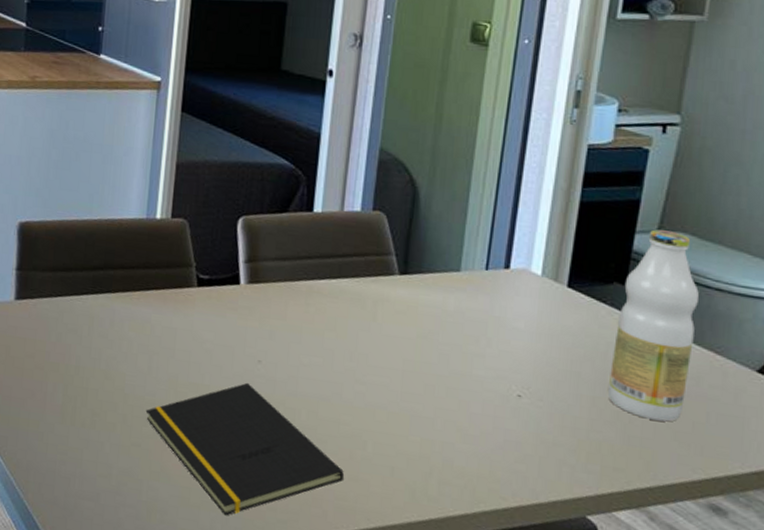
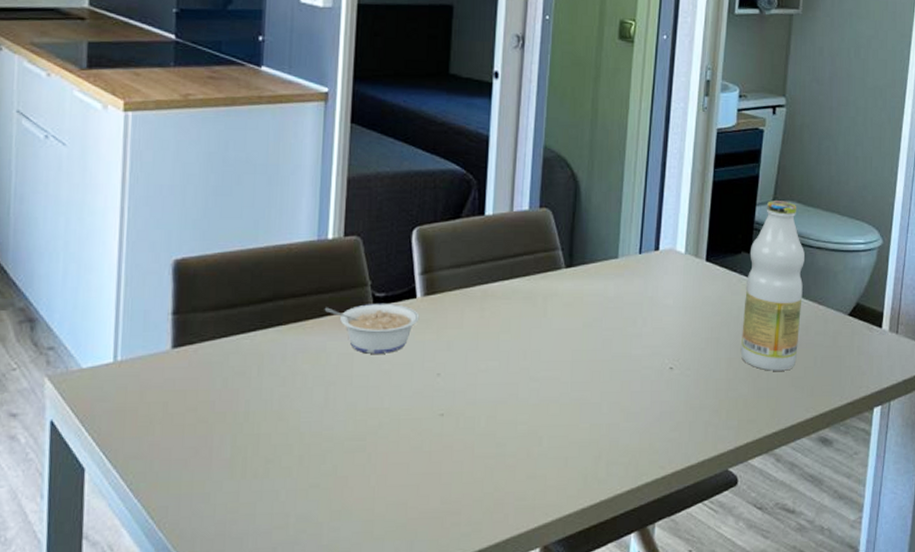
notepad: present [145,382,345,516] -> none [323,398,523,542]
legume: none [150,282,243,334] -> present [324,303,420,354]

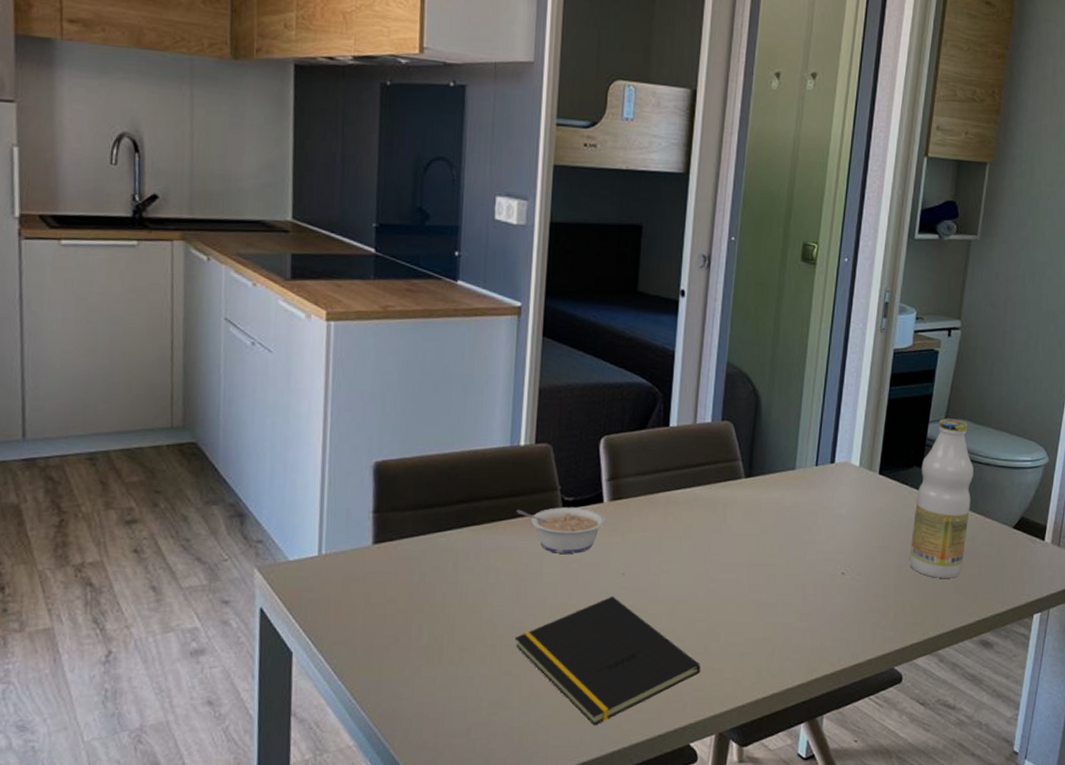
notepad: none [323,398,523,542] -> present [514,596,701,726]

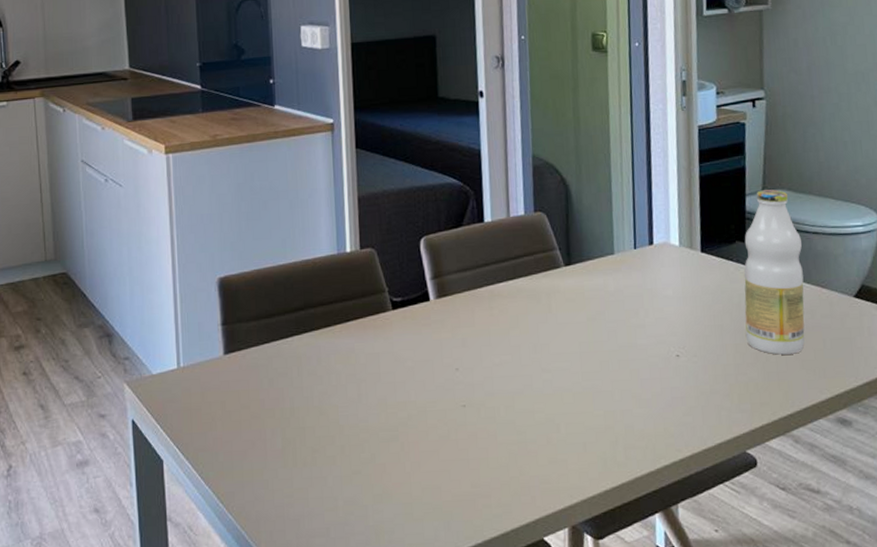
notepad: present [514,596,701,726] -> none [361,391,546,522]
legume: present [516,506,606,554] -> none [349,306,435,353]

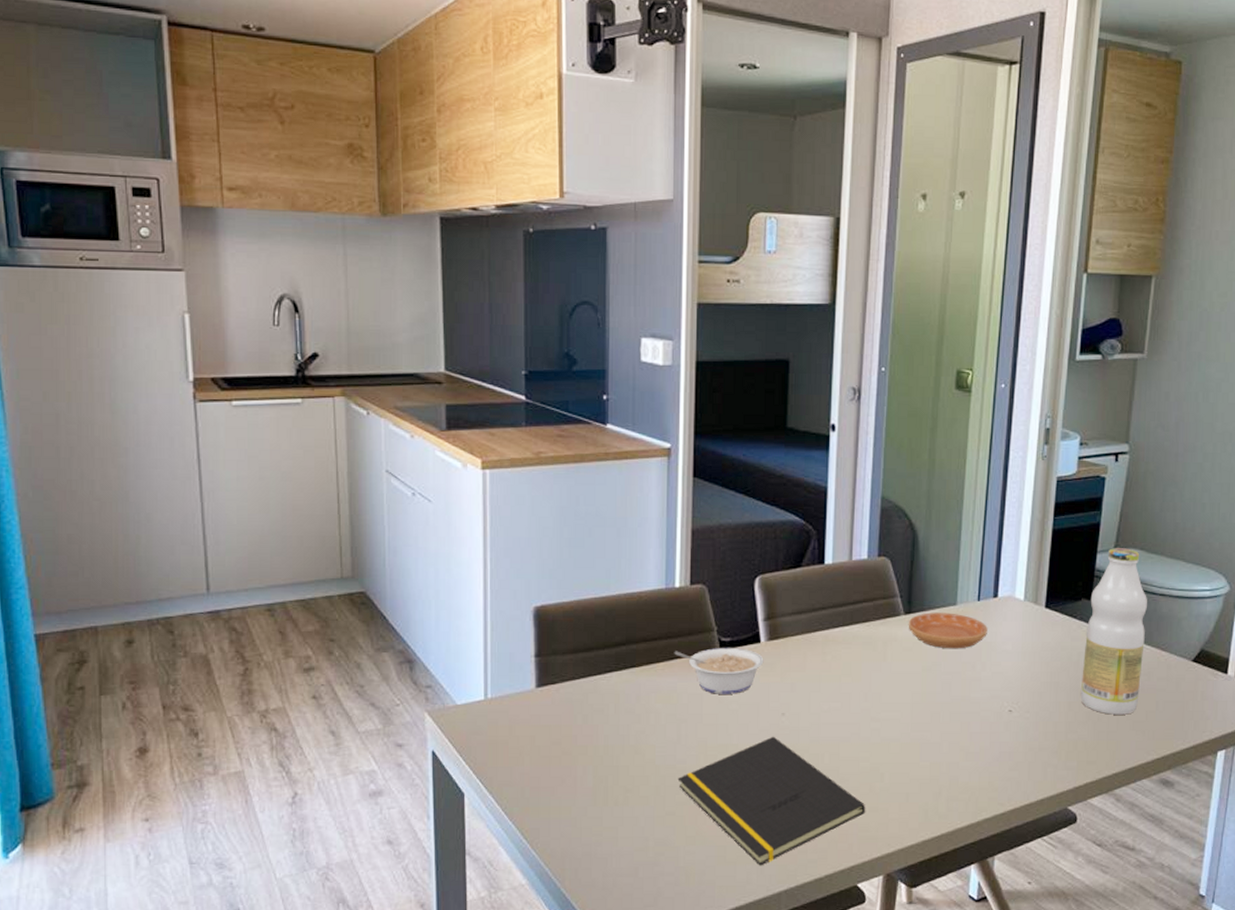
legume: none [349,306,435,353] -> present [674,647,764,694]
notepad: none [361,391,546,522] -> present [677,736,866,866]
saucer: none [569,262,647,298] -> present [908,613,987,649]

